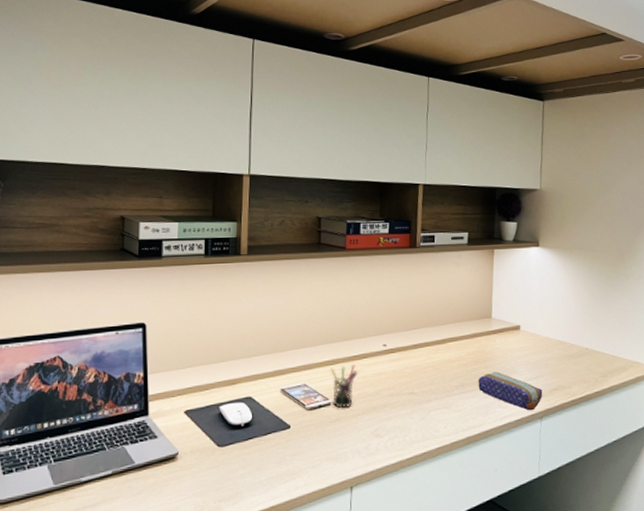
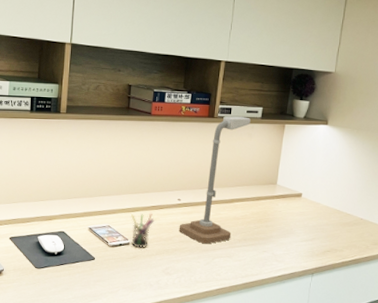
desk lamp: none [387,244,457,395] -> present [179,116,251,244]
pencil case: present [478,372,543,411] -> none [258,231,317,267]

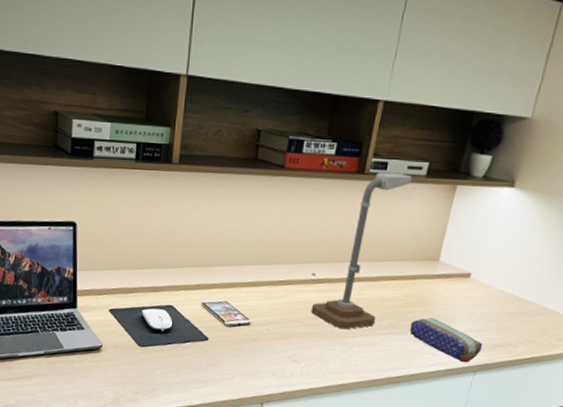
pen holder: present [131,213,154,249] -> none [252,289,282,331]
pencil case: none [258,231,317,267] -> present [409,318,483,363]

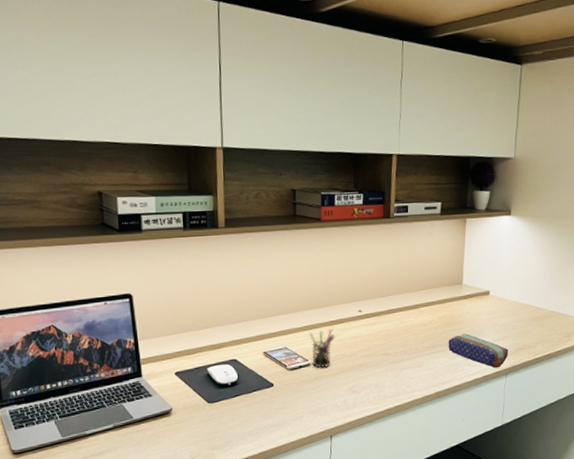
pen holder: none [252,289,282,331] -> present [309,329,335,369]
desk lamp: present [311,173,412,330] -> none [362,214,430,356]

